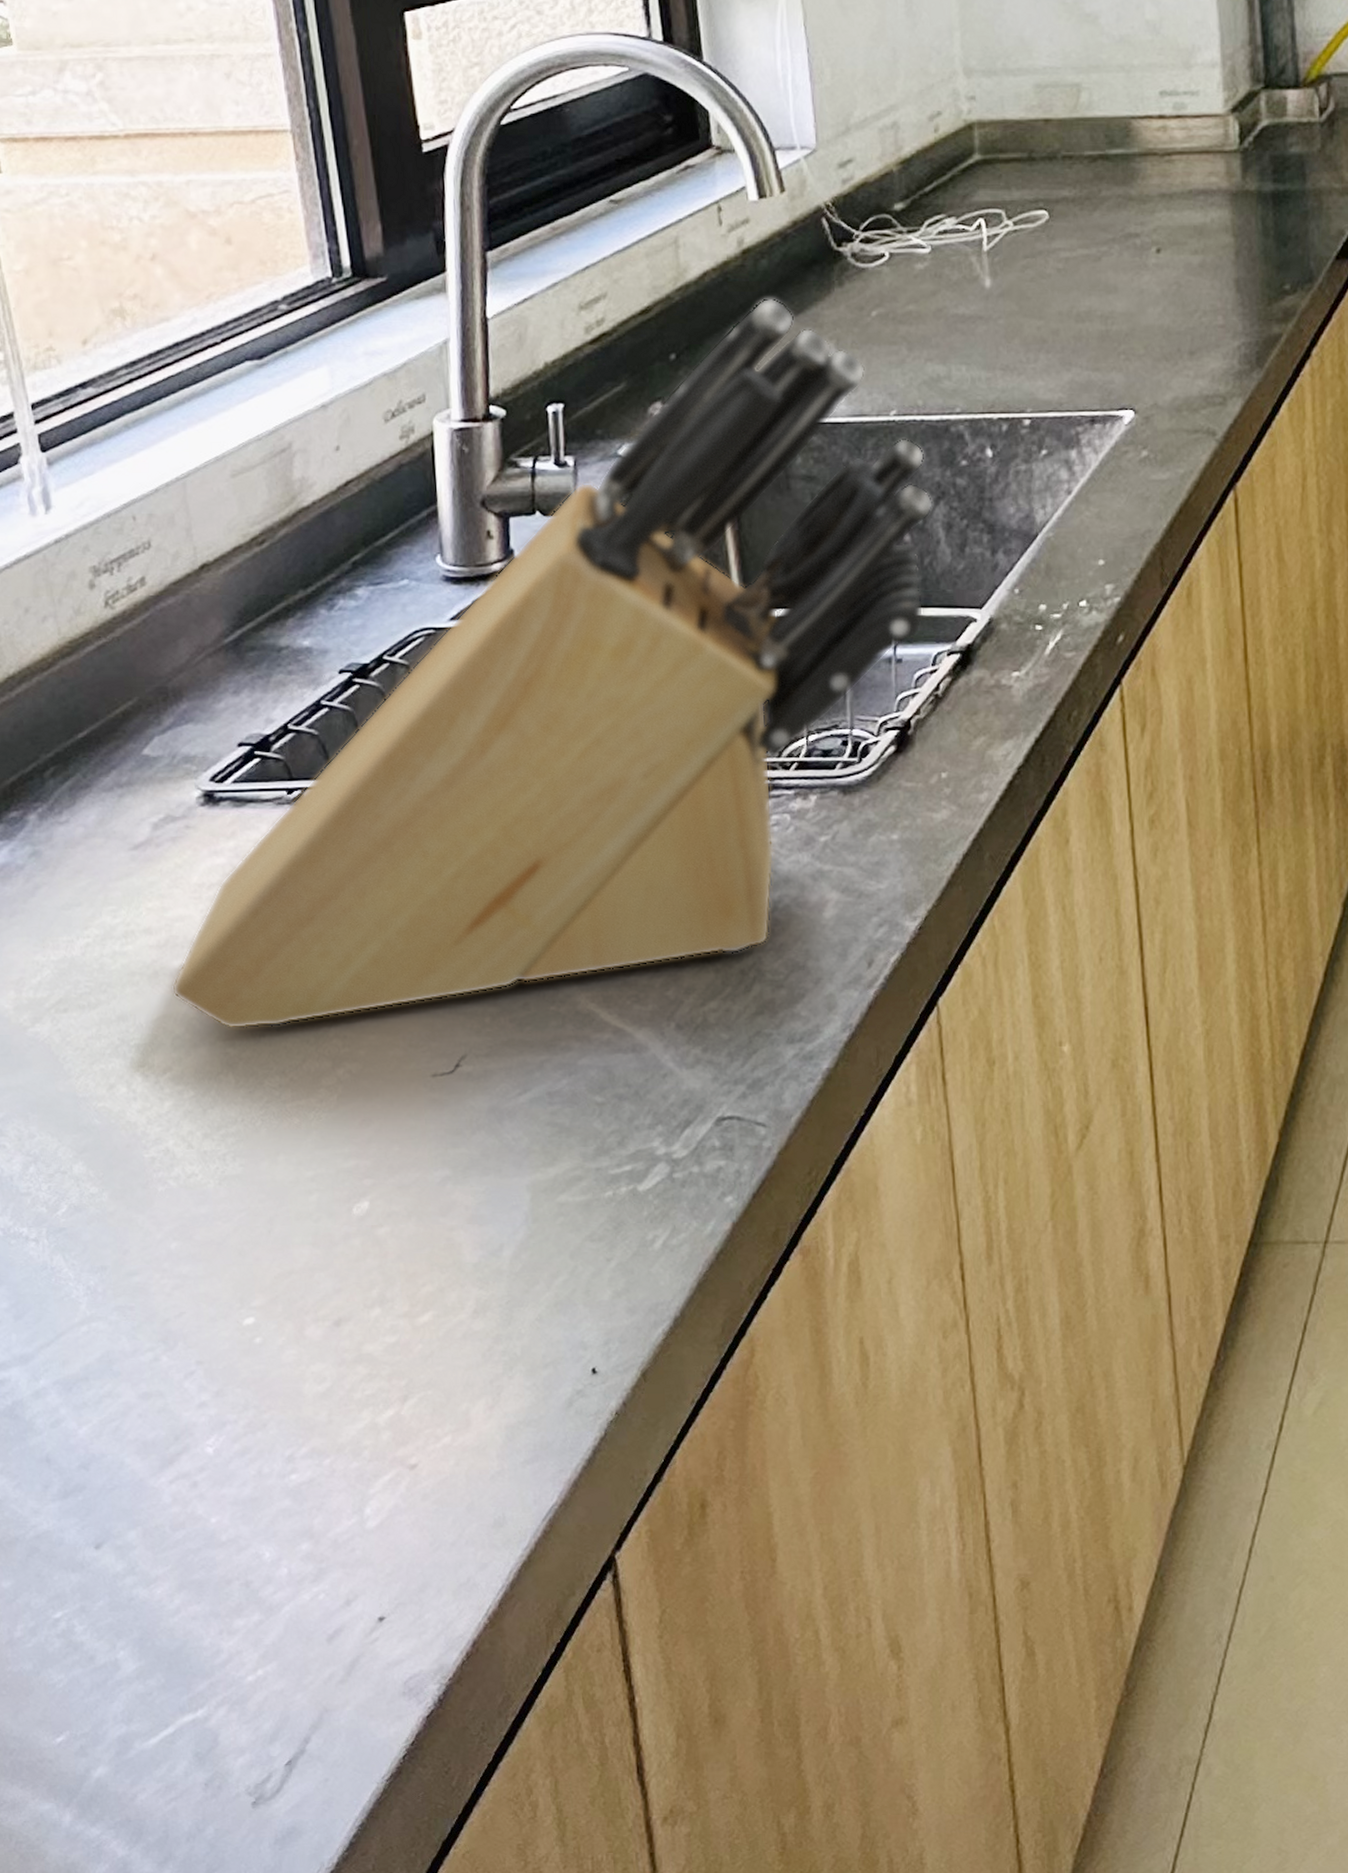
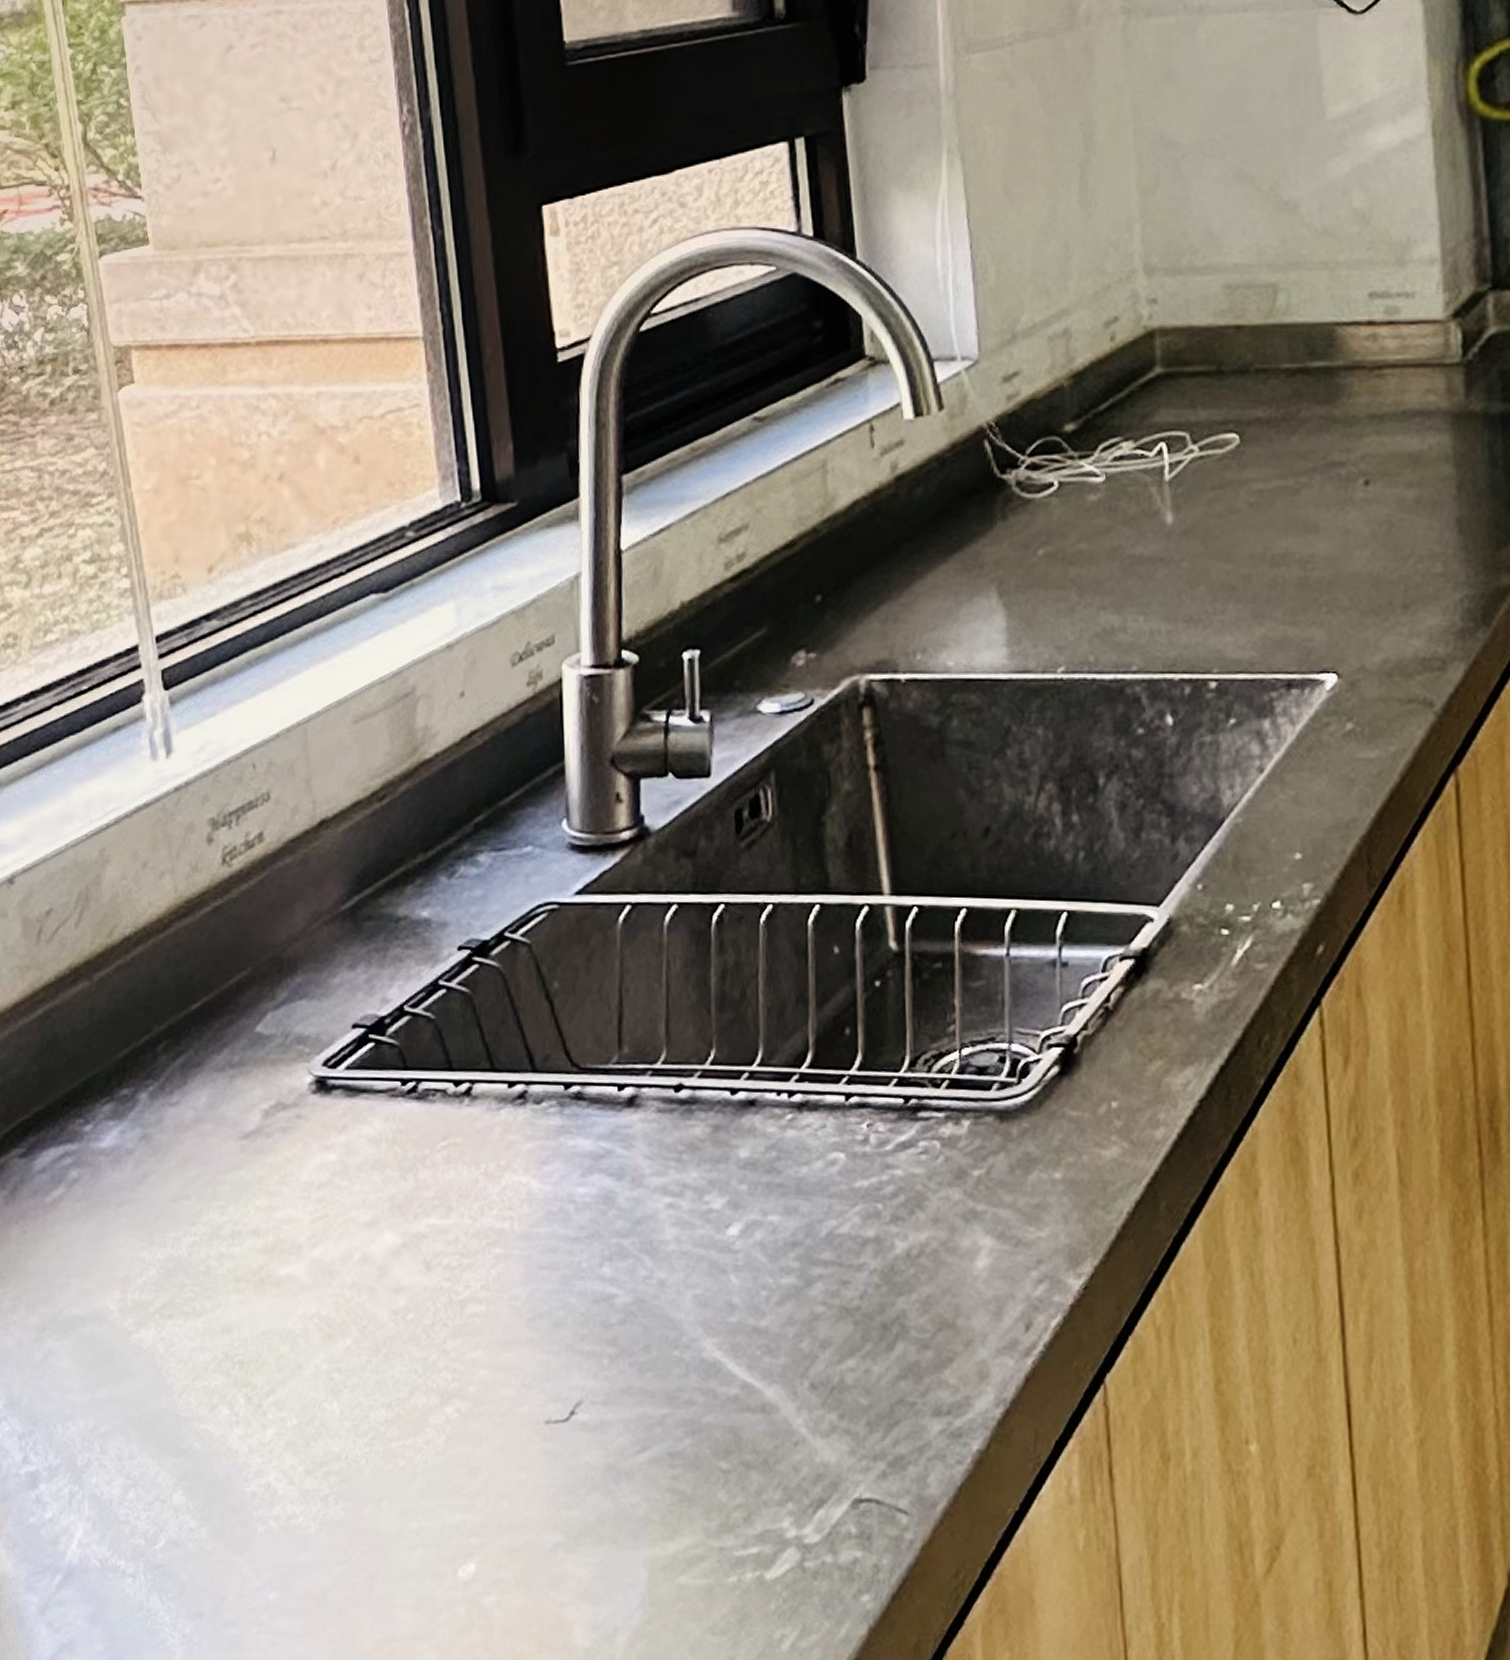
knife block: present [171,298,934,1029] -> none [277,532,1106,1353]

